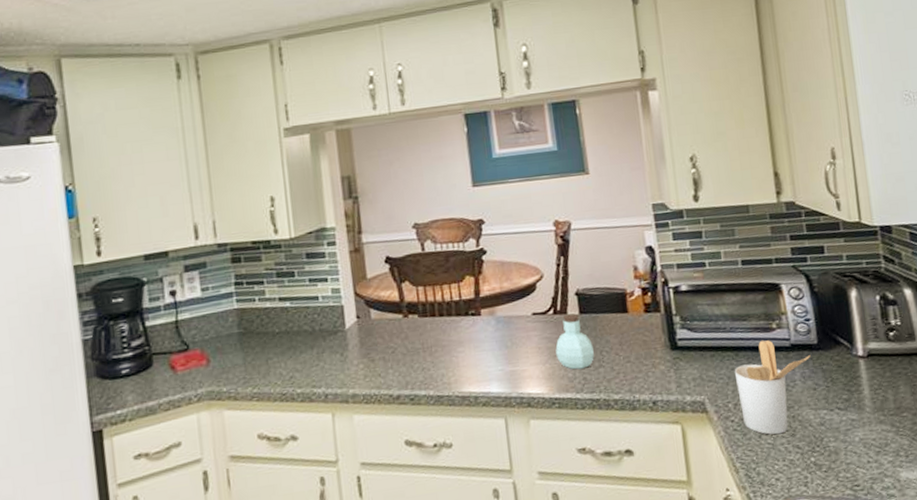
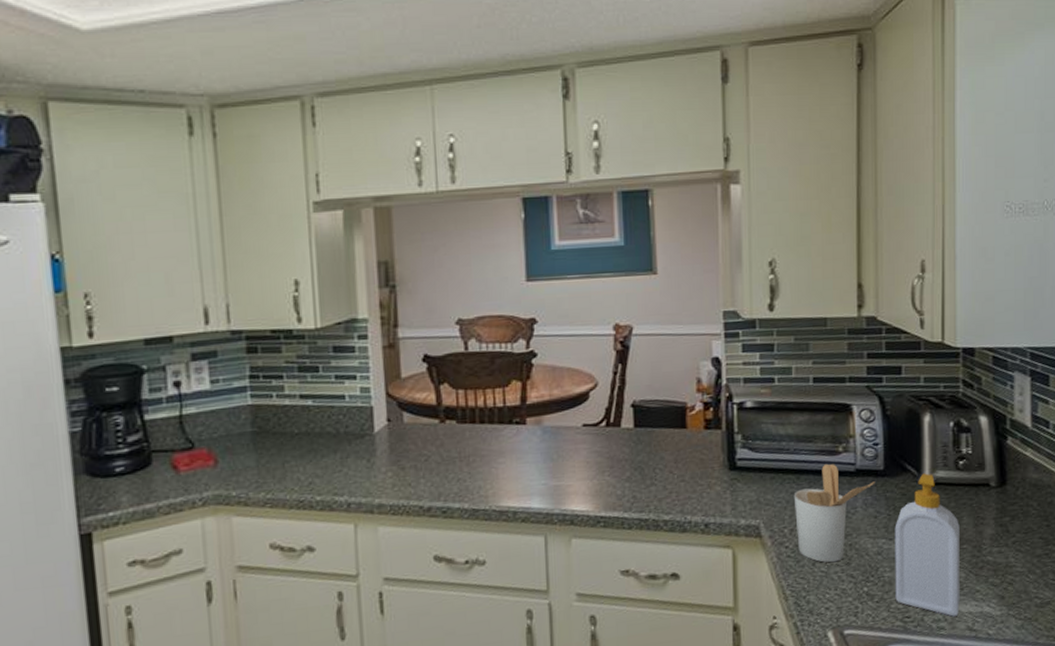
jar: present [555,314,594,370] -> none [605,427,646,487]
soap bottle: none [834,345,907,484] -> present [895,473,960,617]

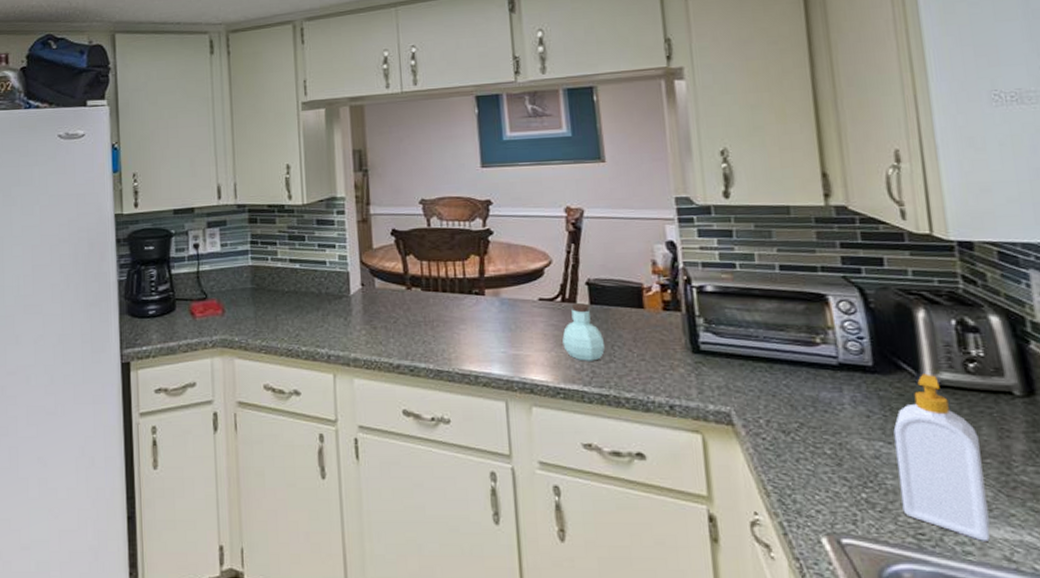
jar: none [605,427,646,487] -> present [562,303,605,361]
utensil holder: present [793,463,875,563] -> none [767,354,864,461]

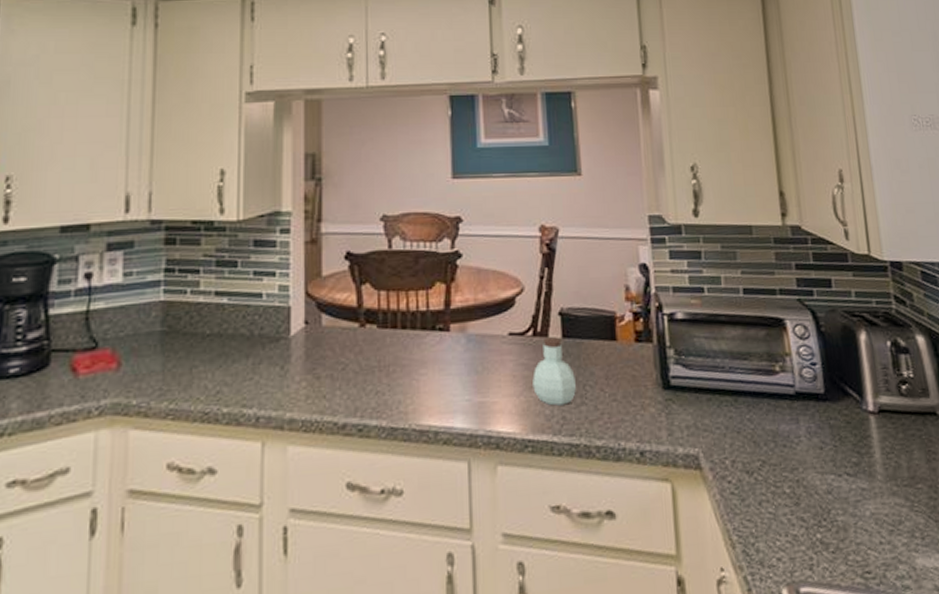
soap bottle: present [893,374,990,541] -> none [842,398,923,573]

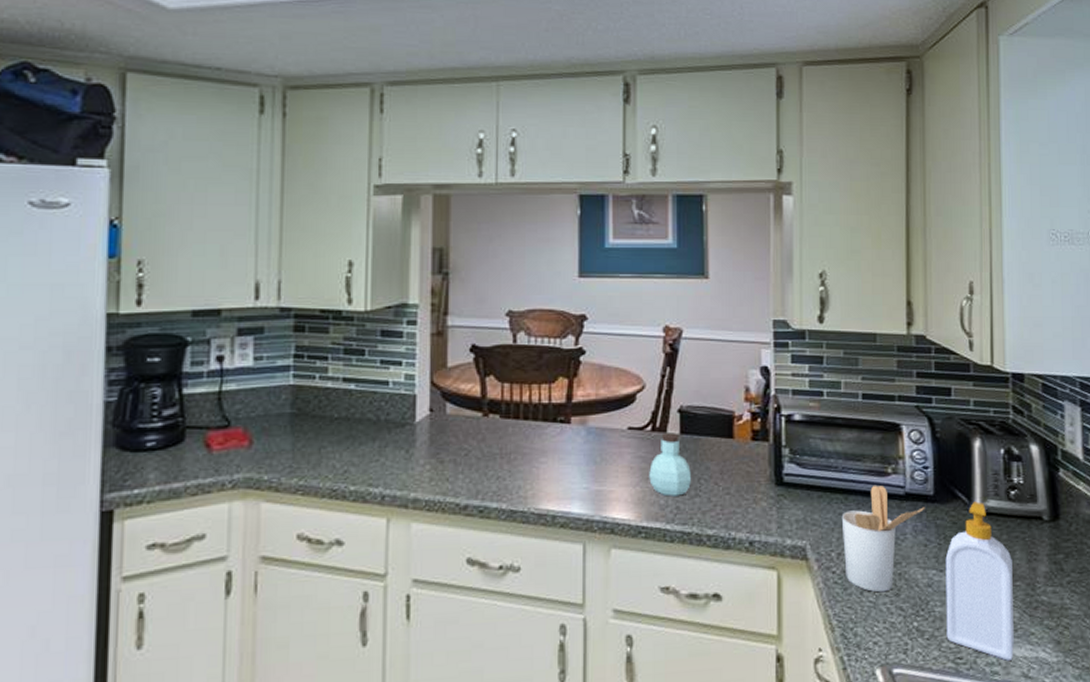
utensil holder: none [732,384,817,503] -> present [841,484,925,593]
soap bottle: none [842,398,923,573] -> present [945,501,1014,661]

